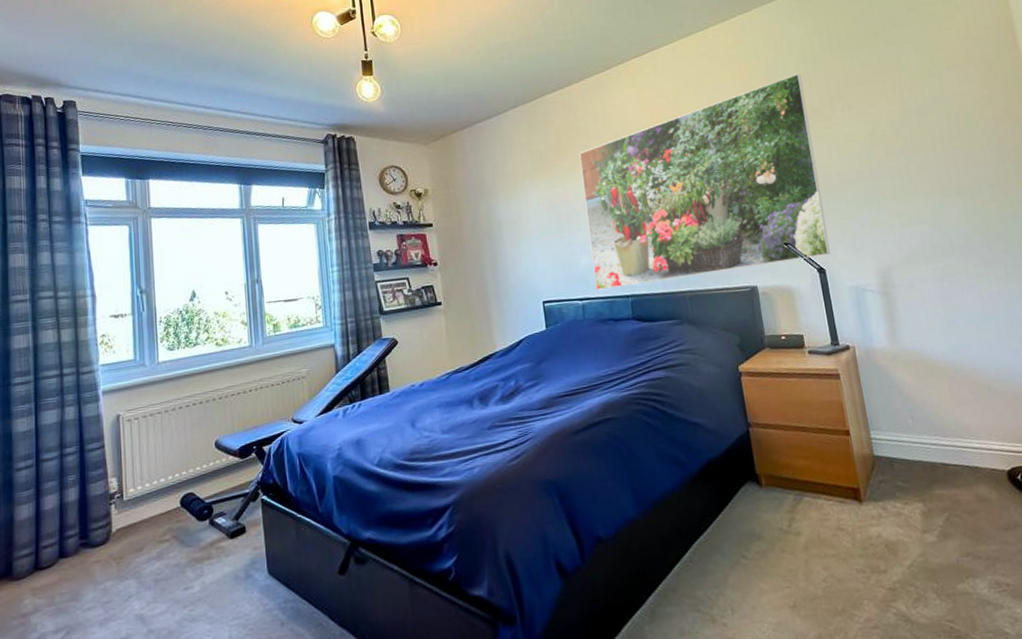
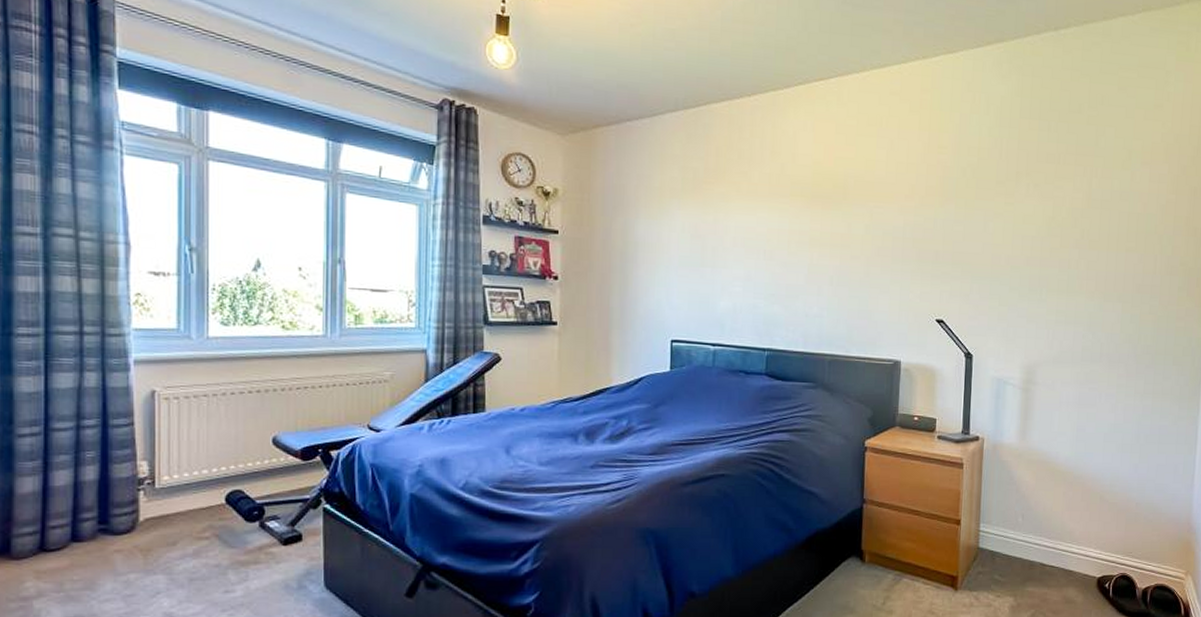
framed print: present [579,73,831,291] -> none [731,136,993,341]

